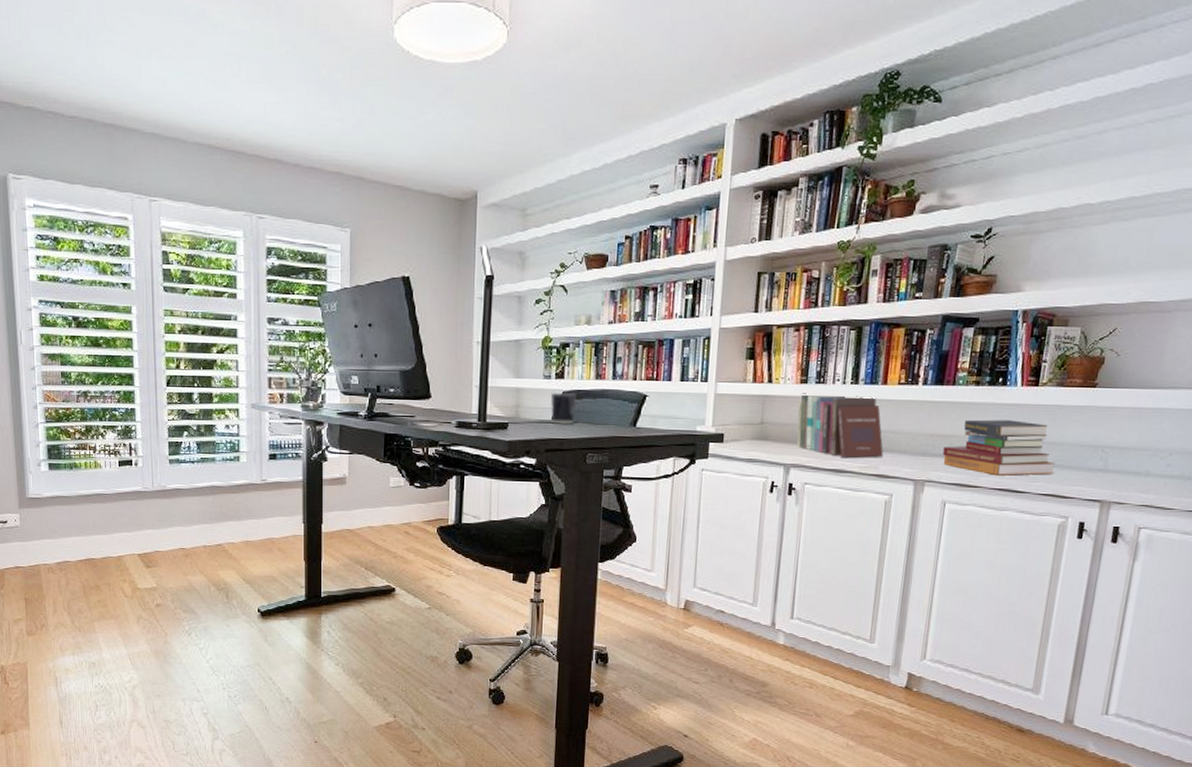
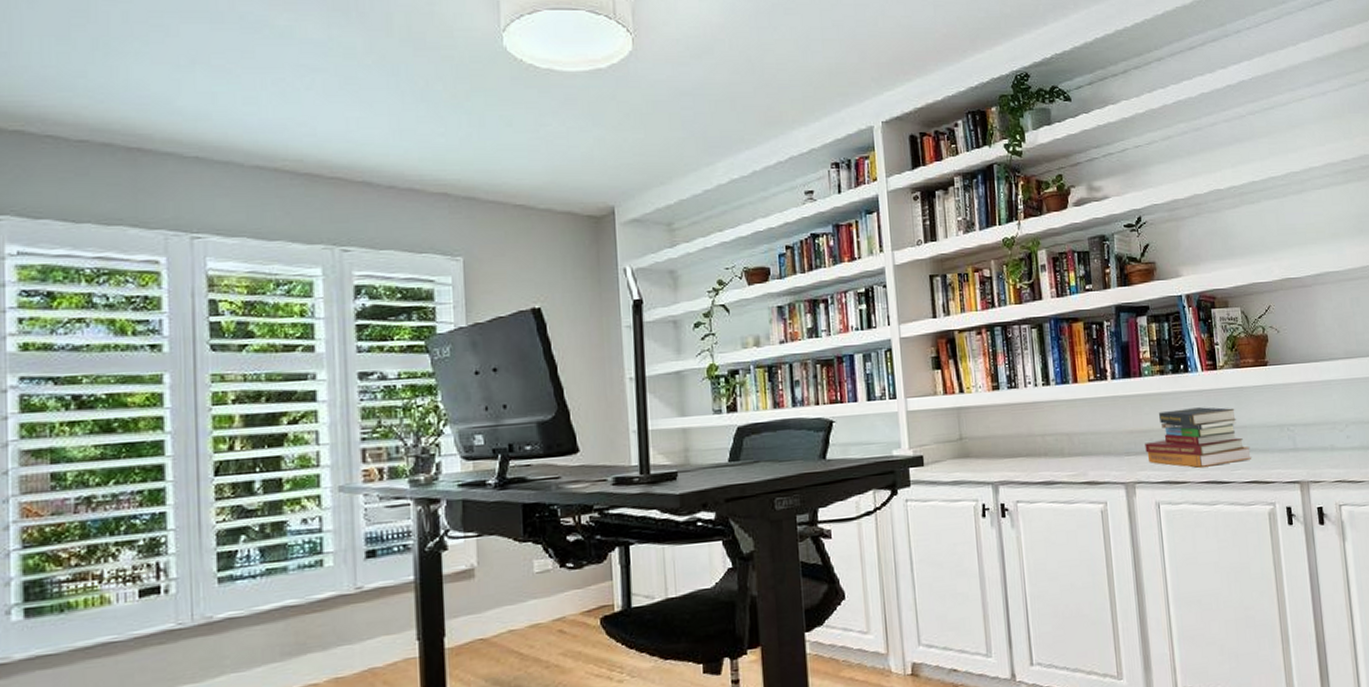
mug: present [550,393,577,424] -> none [723,428,755,467]
books: present [797,393,883,459] -> none [994,398,1089,469]

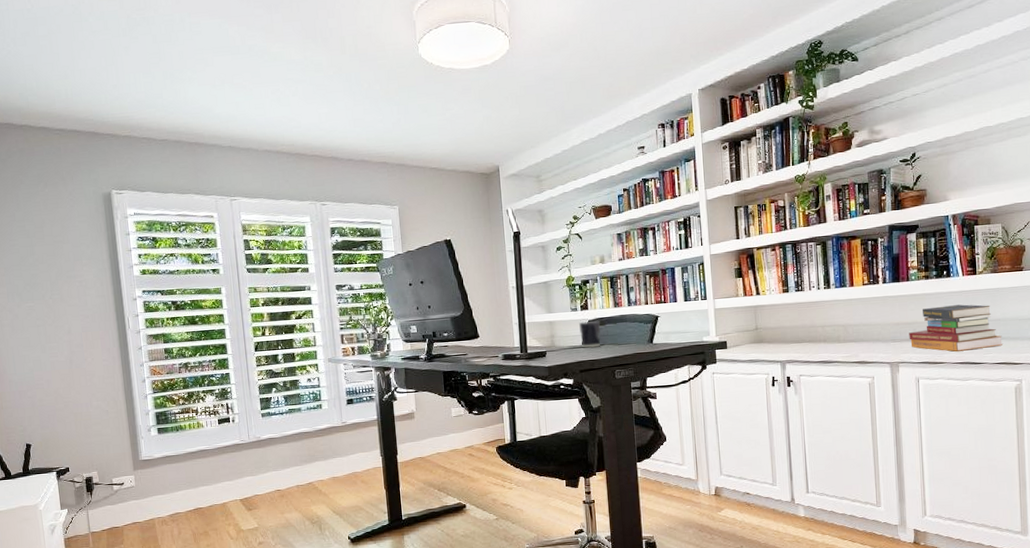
mug: none [723,428,755,467] -> present [578,321,601,348]

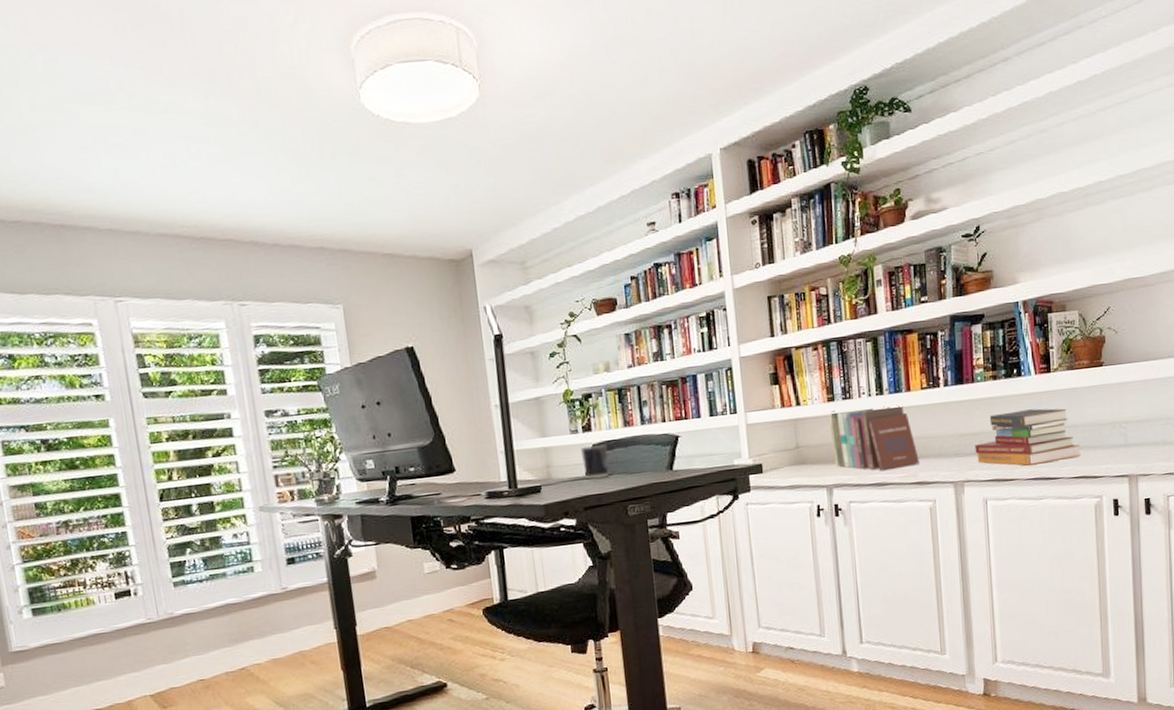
books: none [784,298,860,351] -> present [829,405,919,471]

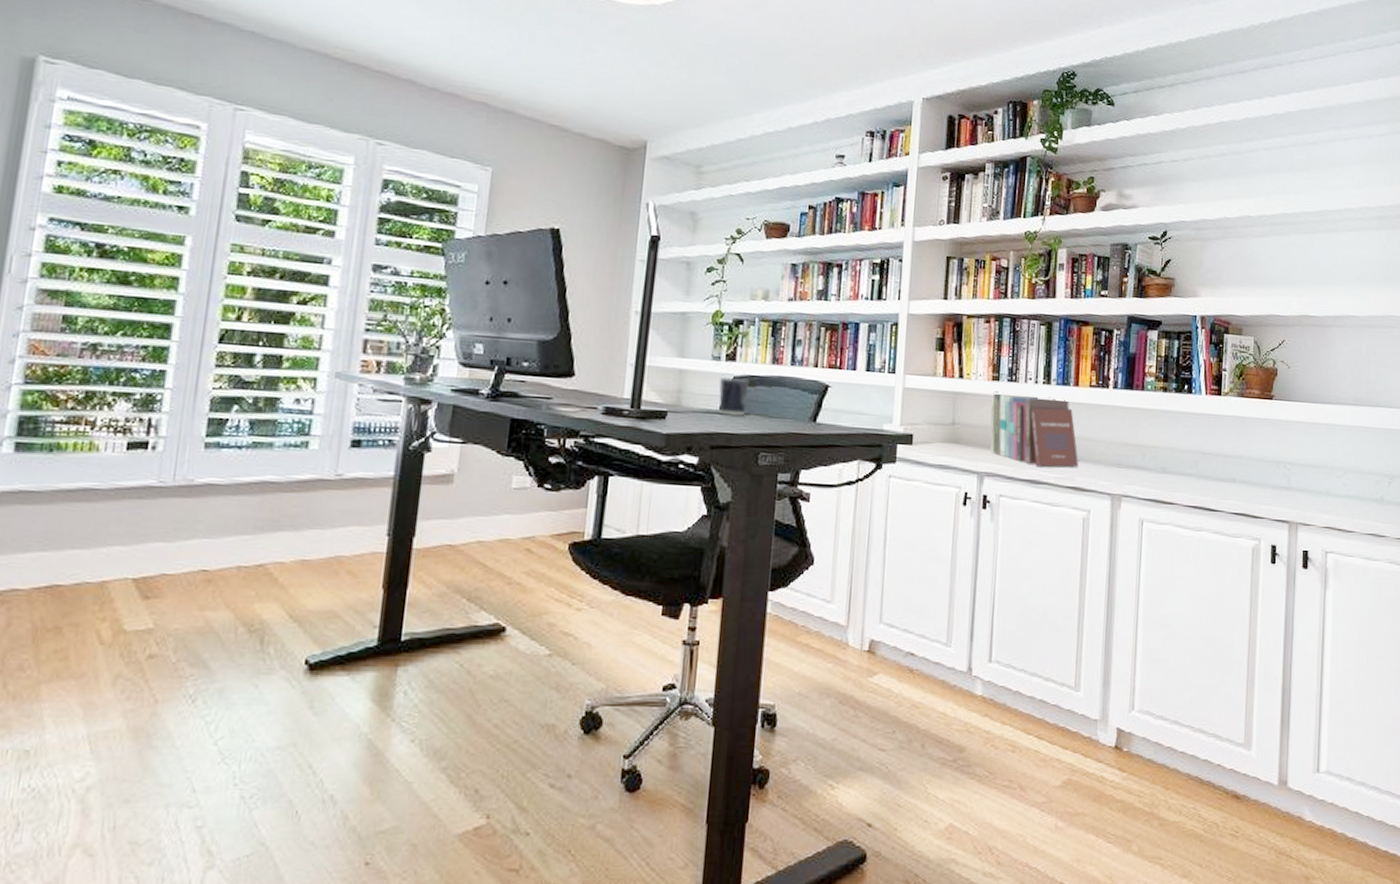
books: present [975,408,1082,466] -> none [1137,429,1244,492]

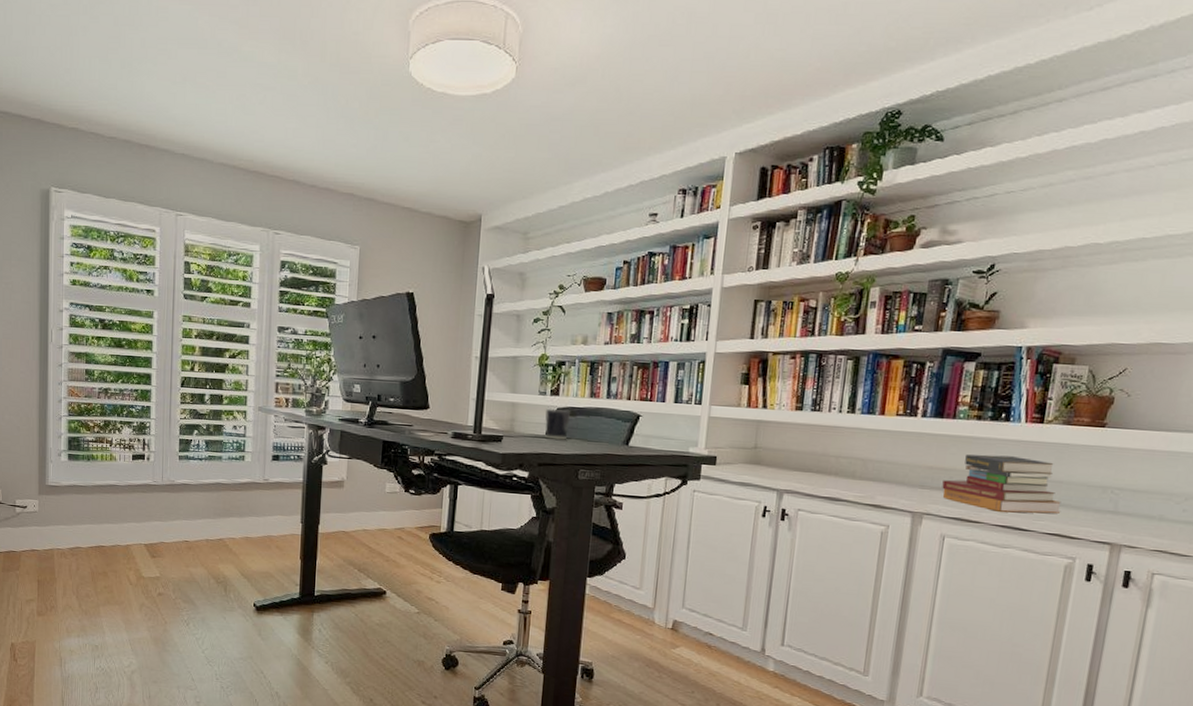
books: present [990,391,1078,468] -> none [791,420,880,488]
books: none [1137,429,1244,492] -> present [942,454,1061,514]

